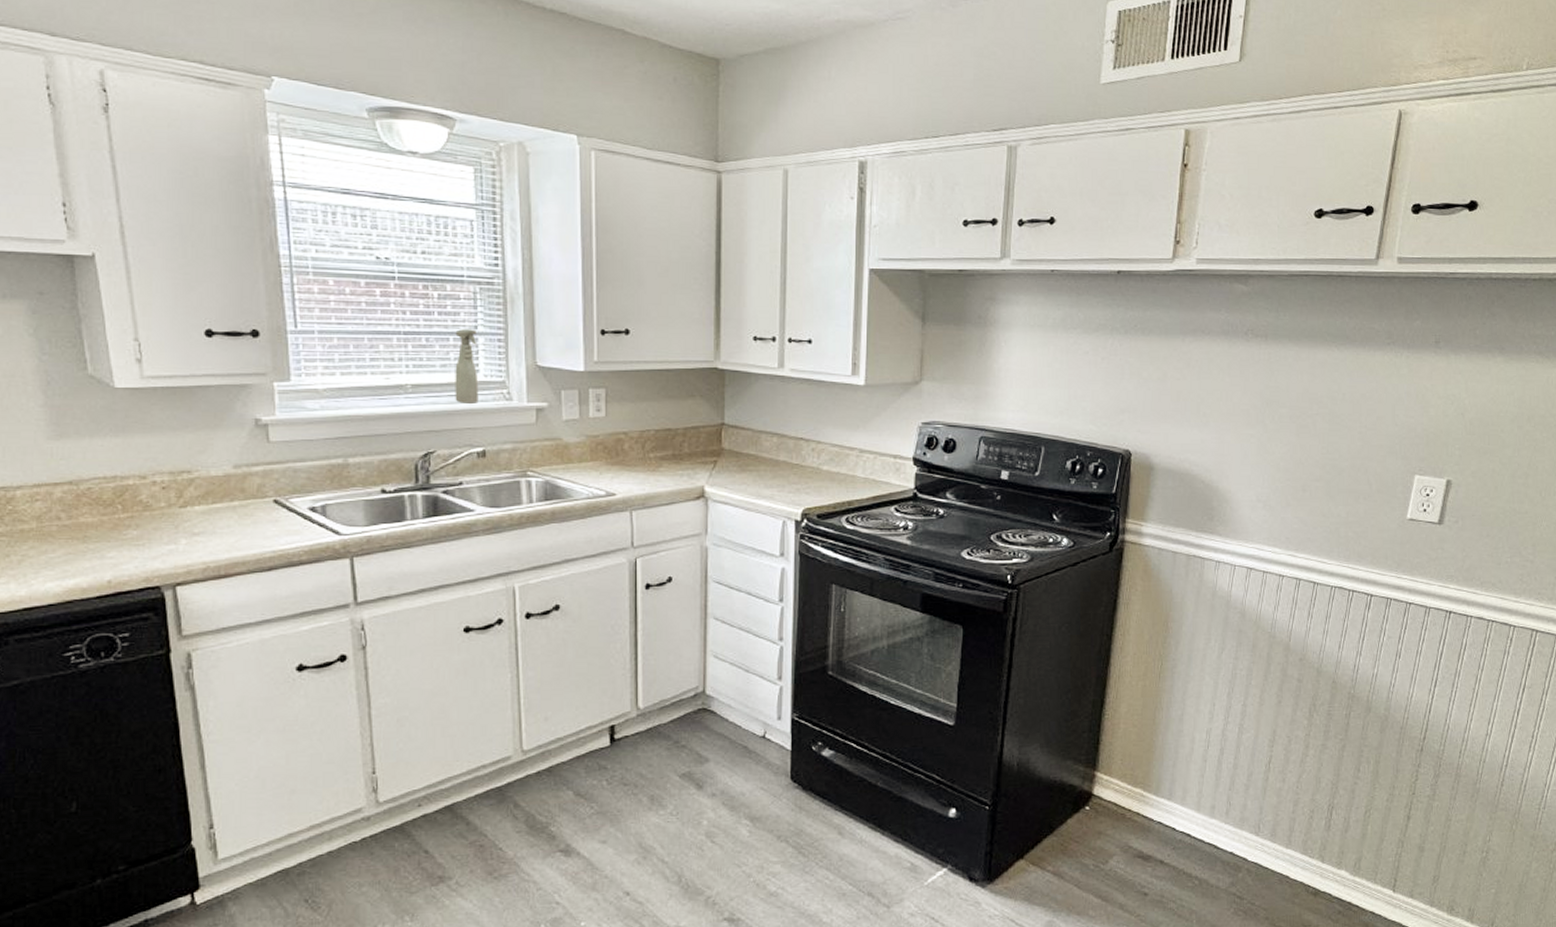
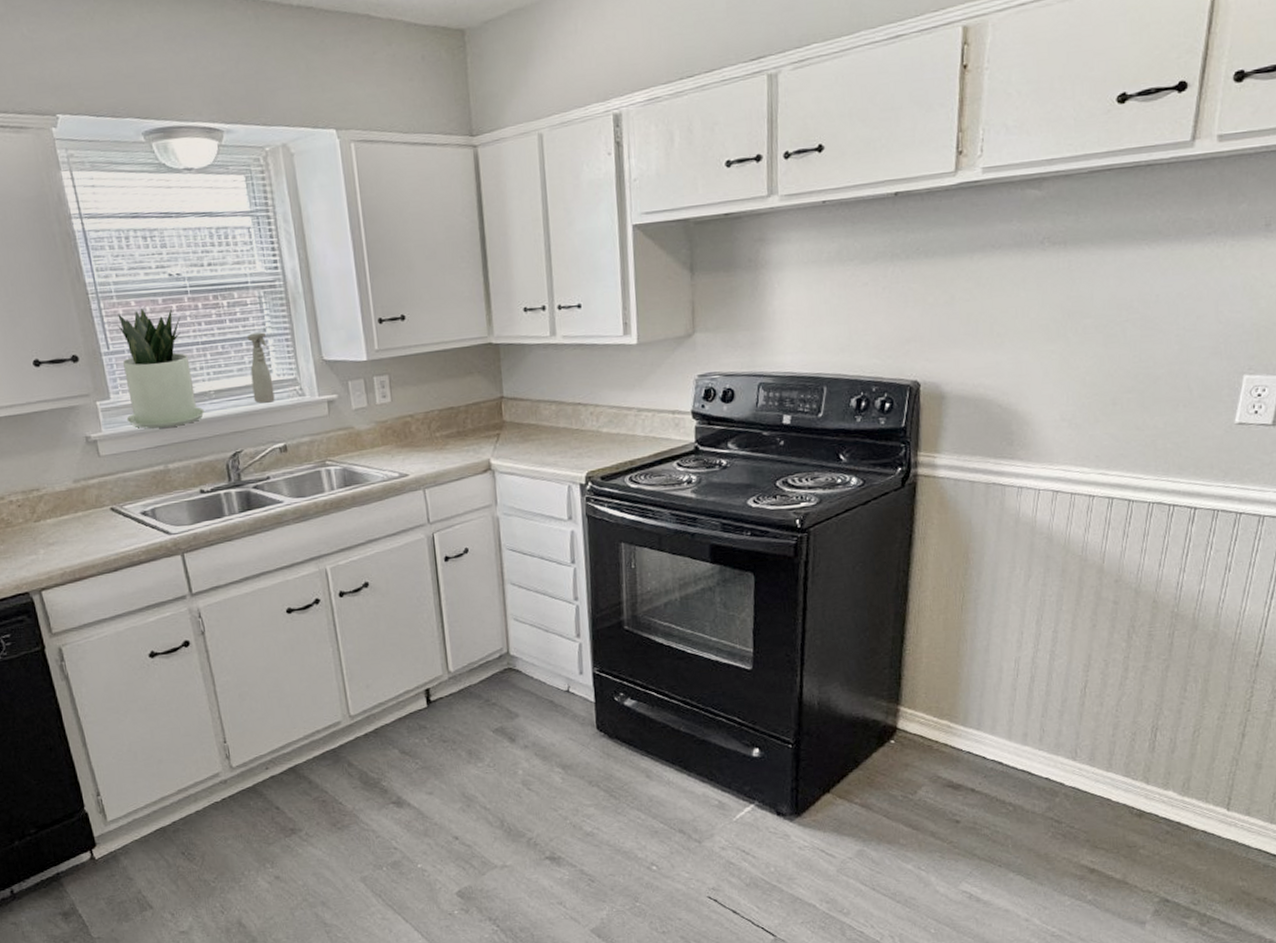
planter: none [306,289,398,418] -> present [118,309,205,429]

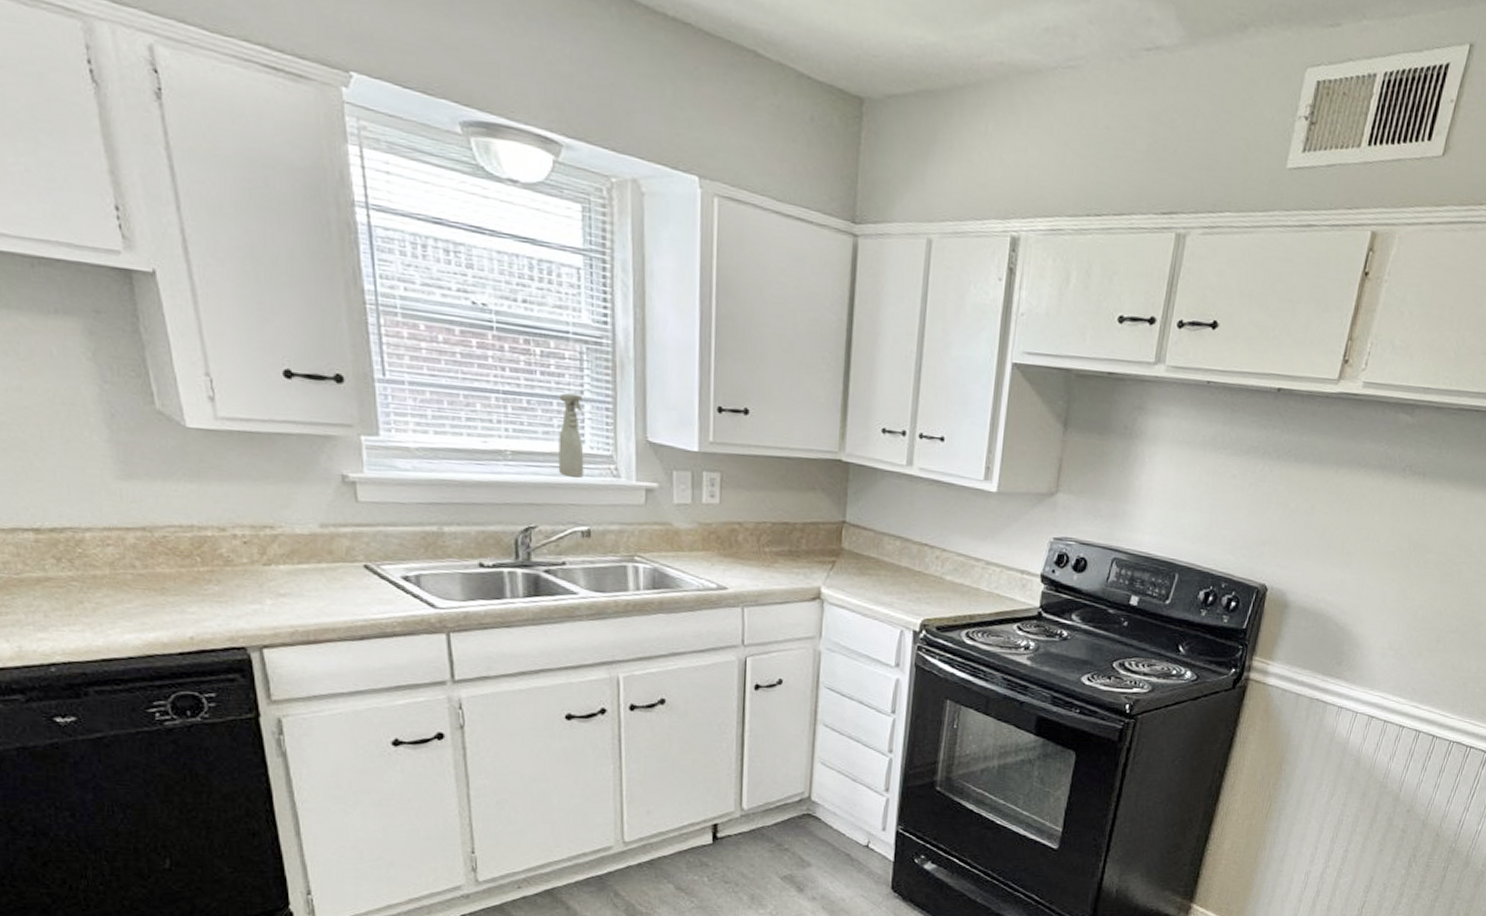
planter: present [118,309,205,429] -> none [397,336,496,484]

